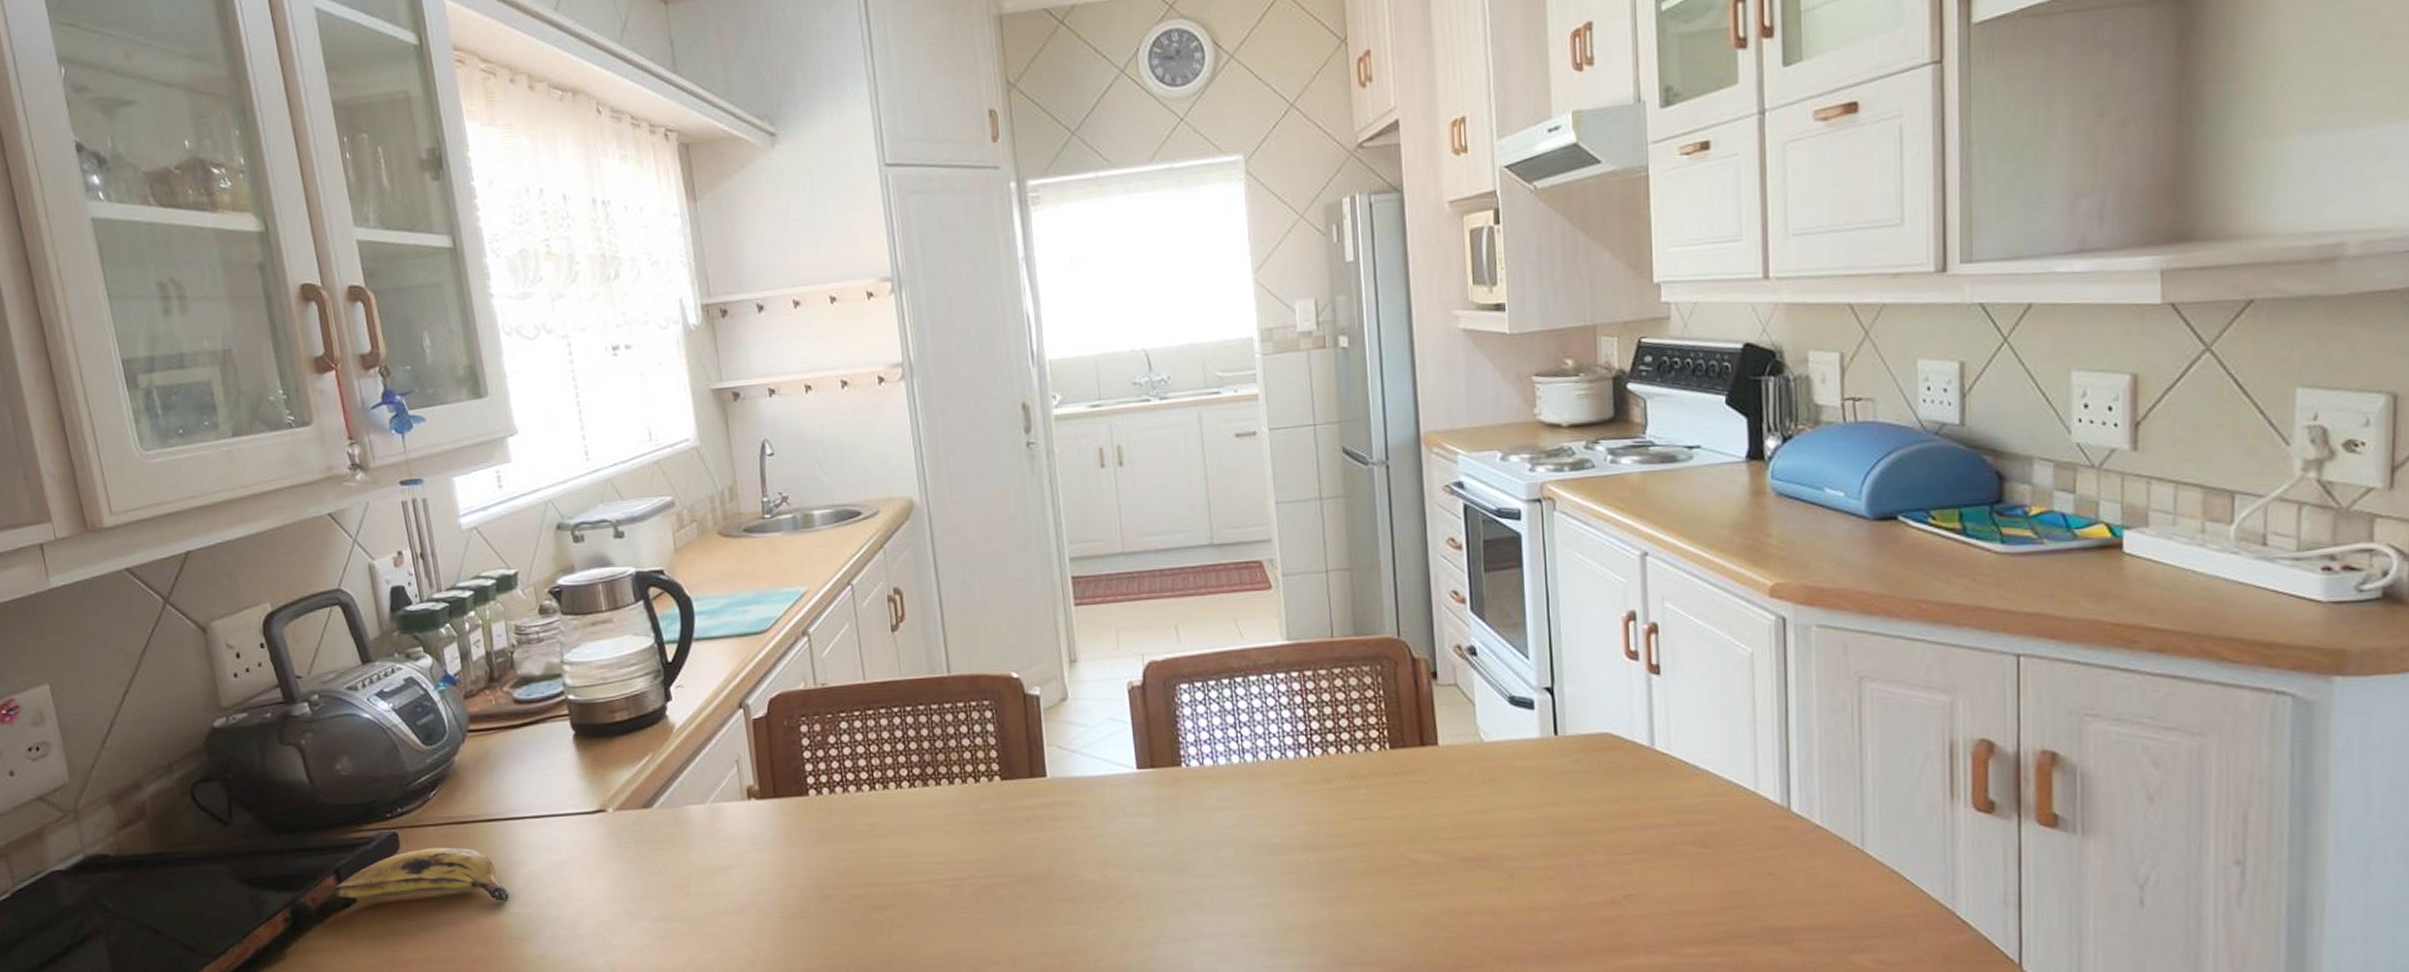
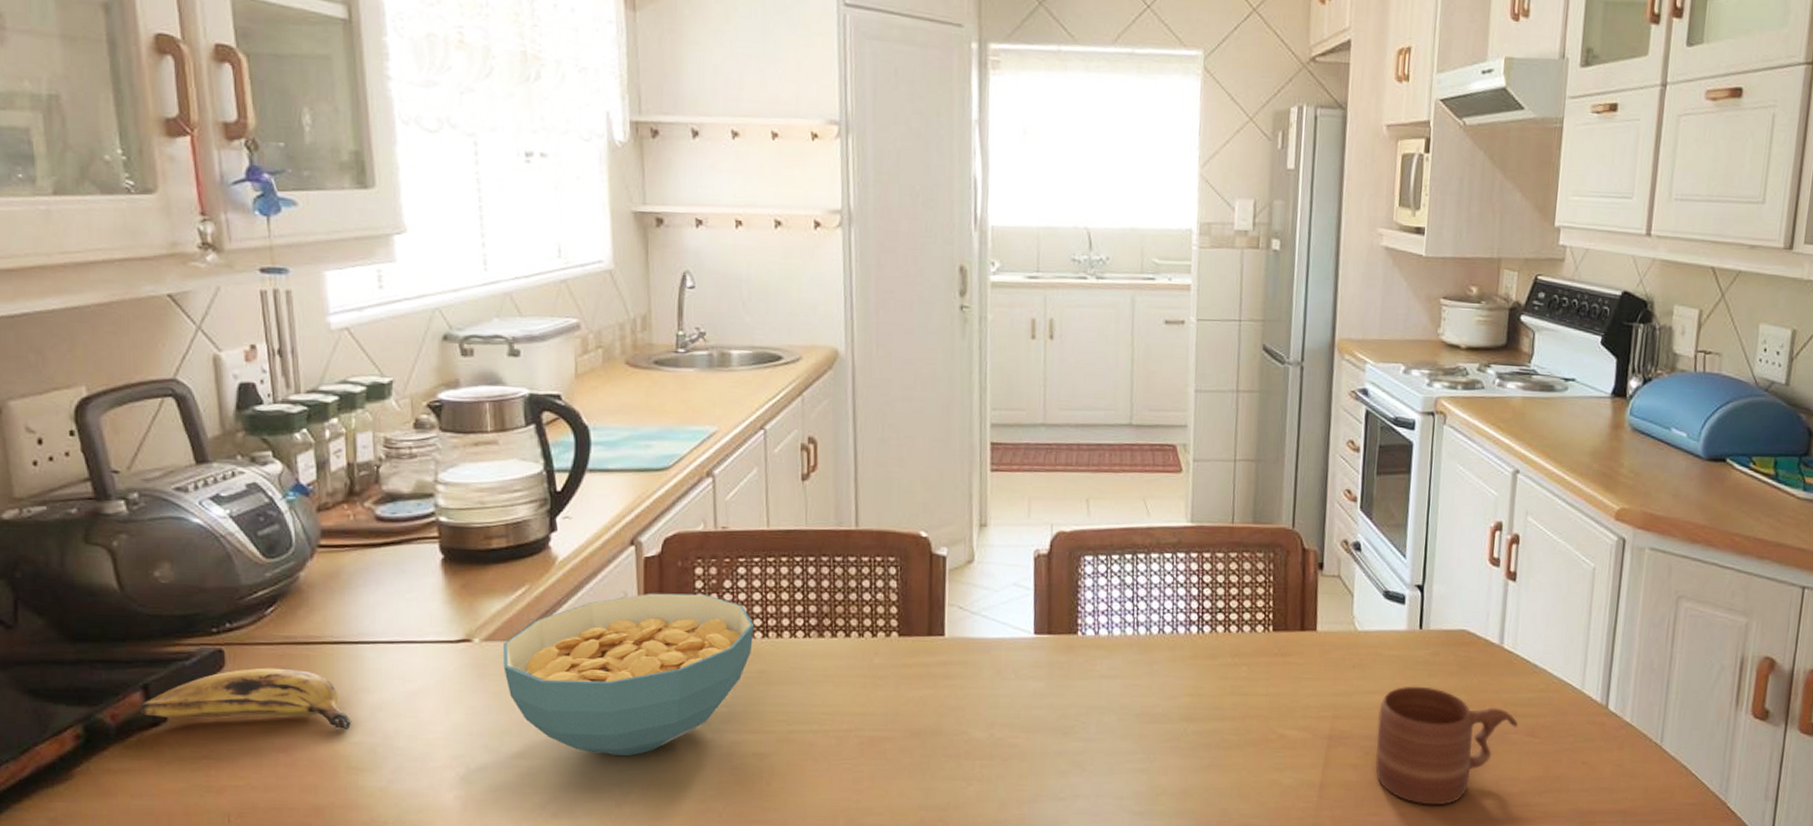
cereal bowl: none [634,751,862,915] -> present [503,593,755,756]
mug: none [1519,798,1684,930] -> present [1375,686,1518,806]

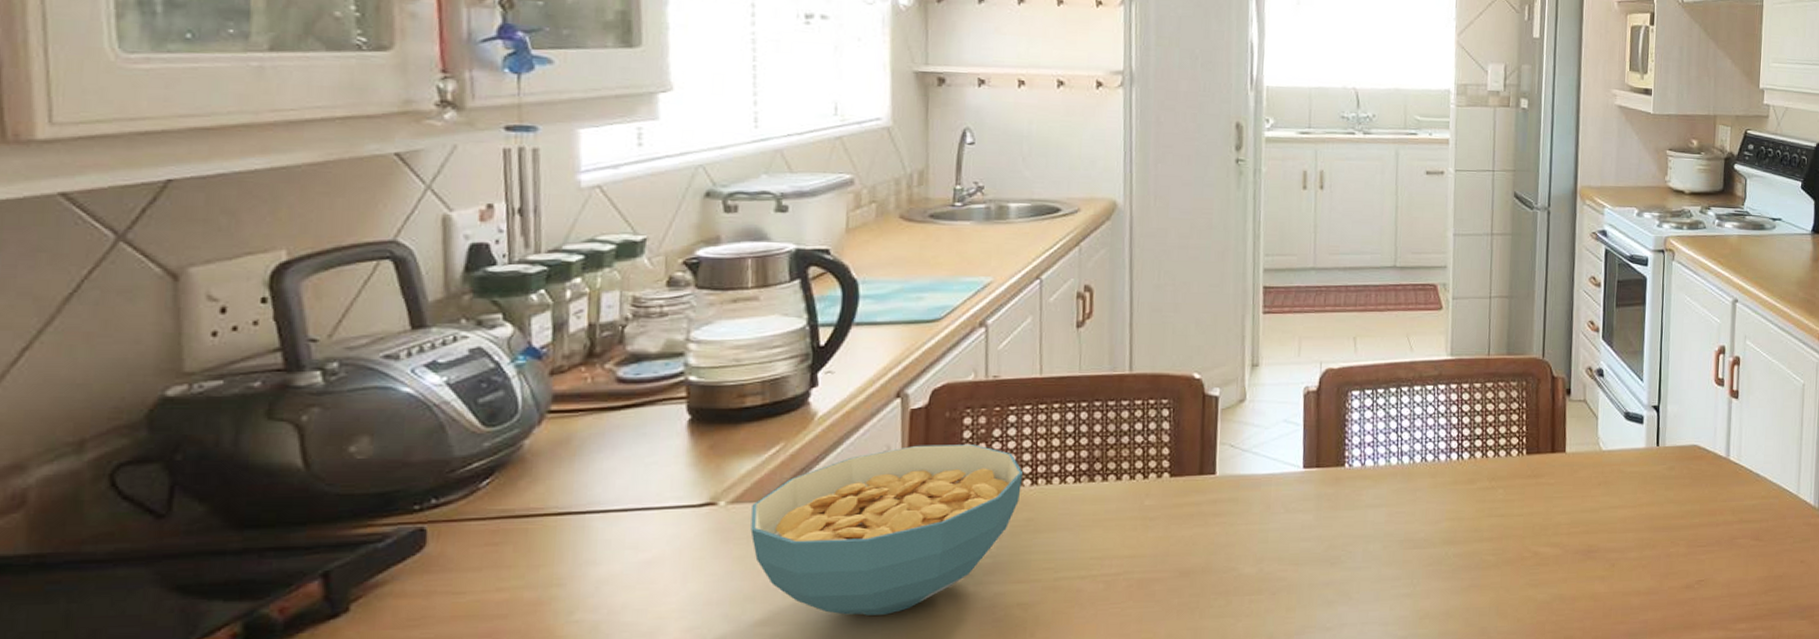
banana: present [140,667,352,730] -> none [316,545,573,608]
mug: present [1375,686,1518,806] -> none [1620,499,1744,611]

